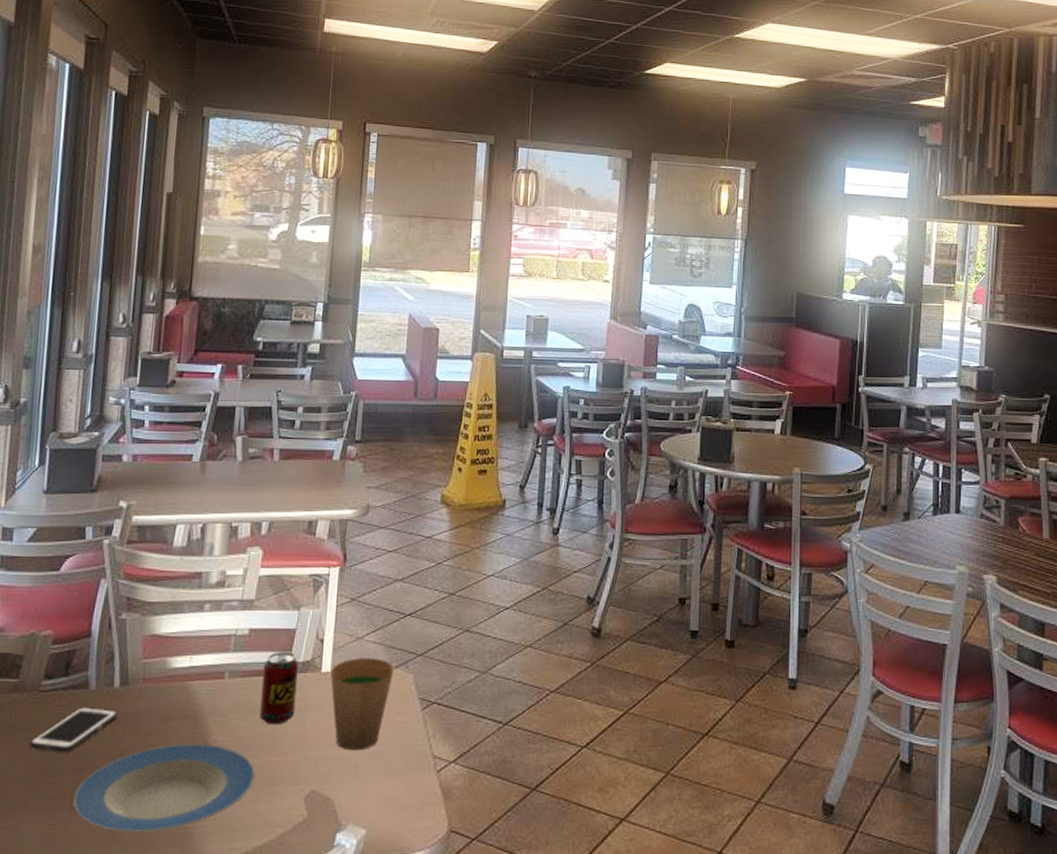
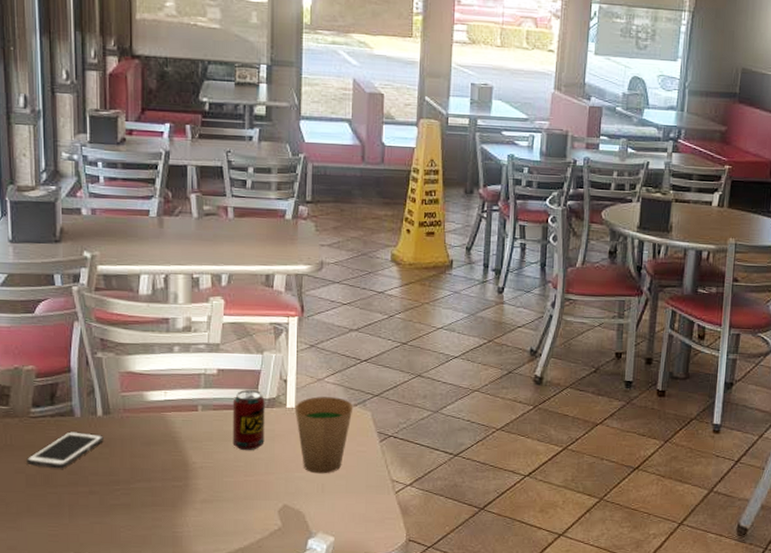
plate: present [73,743,255,833] -> none [72,464,232,535]

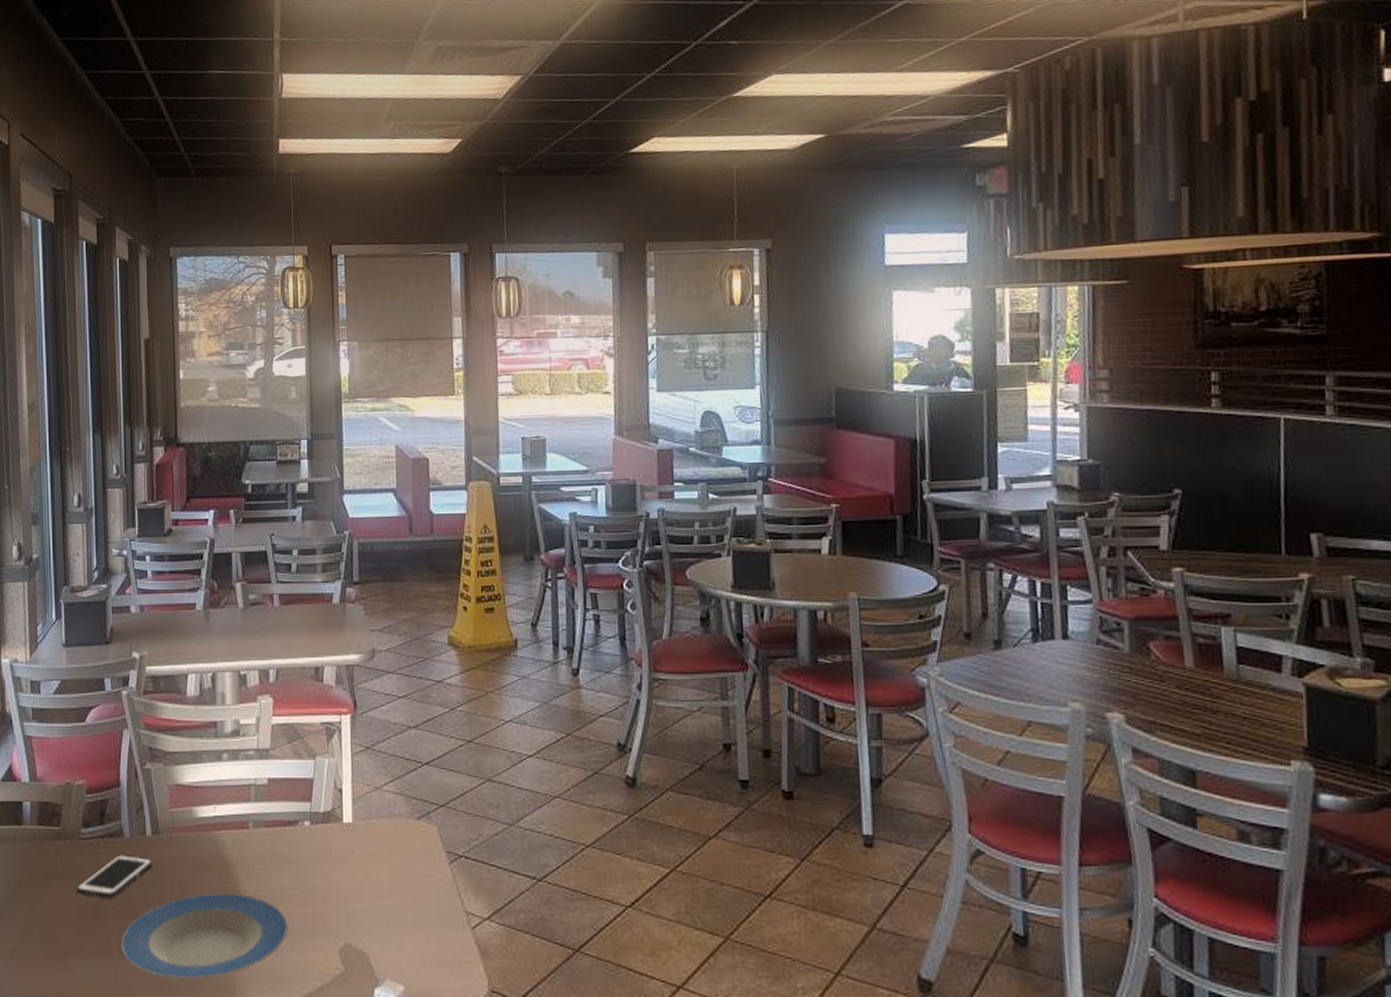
plate: none [72,464,232,535] -> present [121,893,288,980]
beverage can: present [232,389,265,451] -> none [285,801,321,876]
paper cup: present [295,396,354,474] -> none [352,809,417,905]

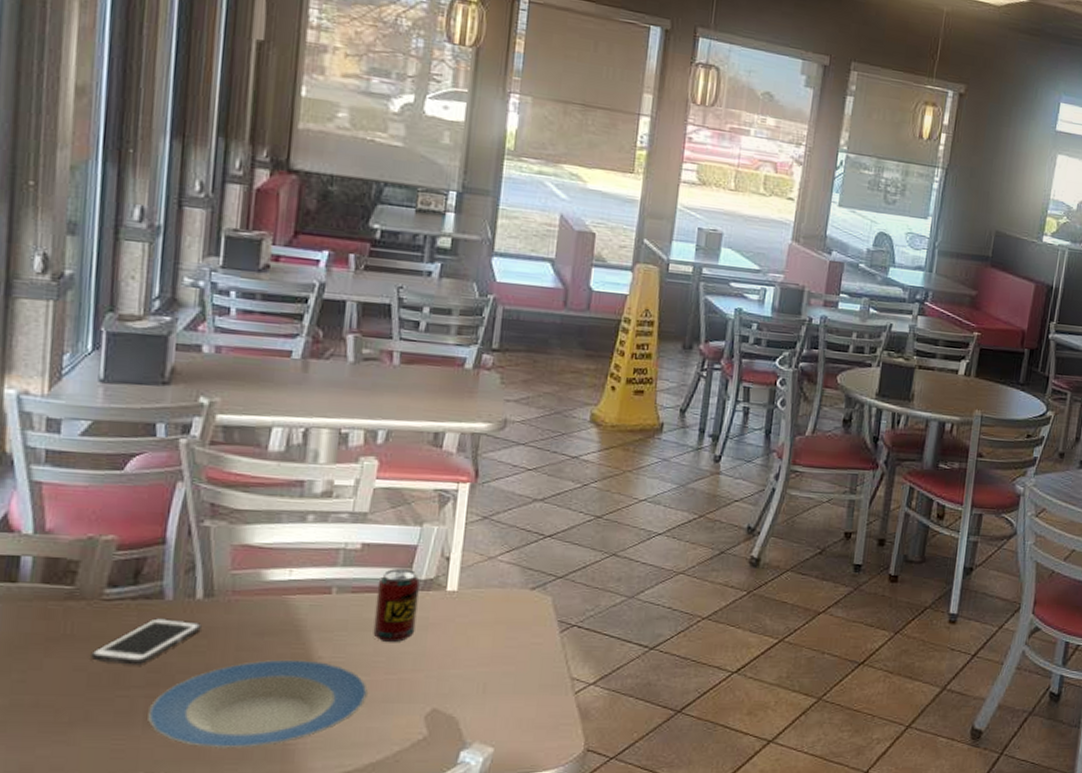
beverage can: none [285,801,321,876] -> present [373,568,420,643]

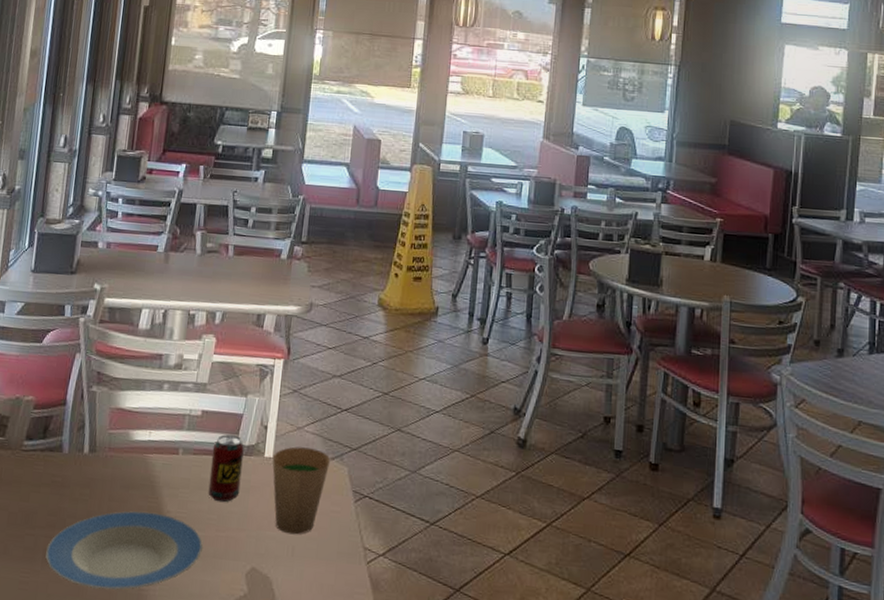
cell phone: present [91,618,202,666] -> none [11,468,86,509]
paper cup: none [456,578,531,671] -> present [272,446,331,535]

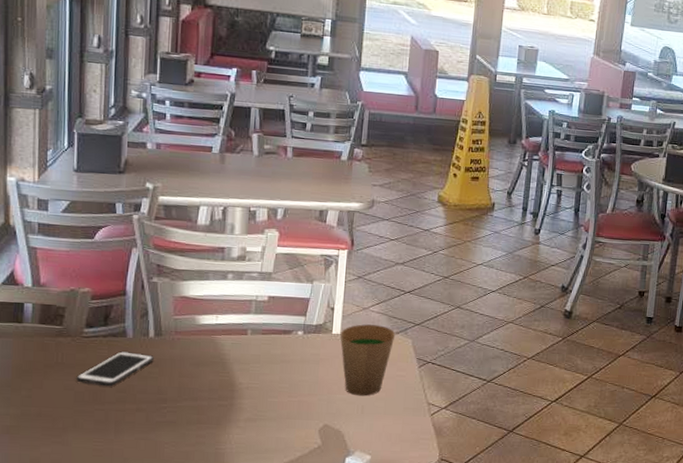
cell phone: none [11,468,86,509] -> present [76,351,154,387]
plate: present [45,511,203,590] -> none [118,384,276,451]
beverage can: present [208,434,244,503] -> none [279,315,312,374]

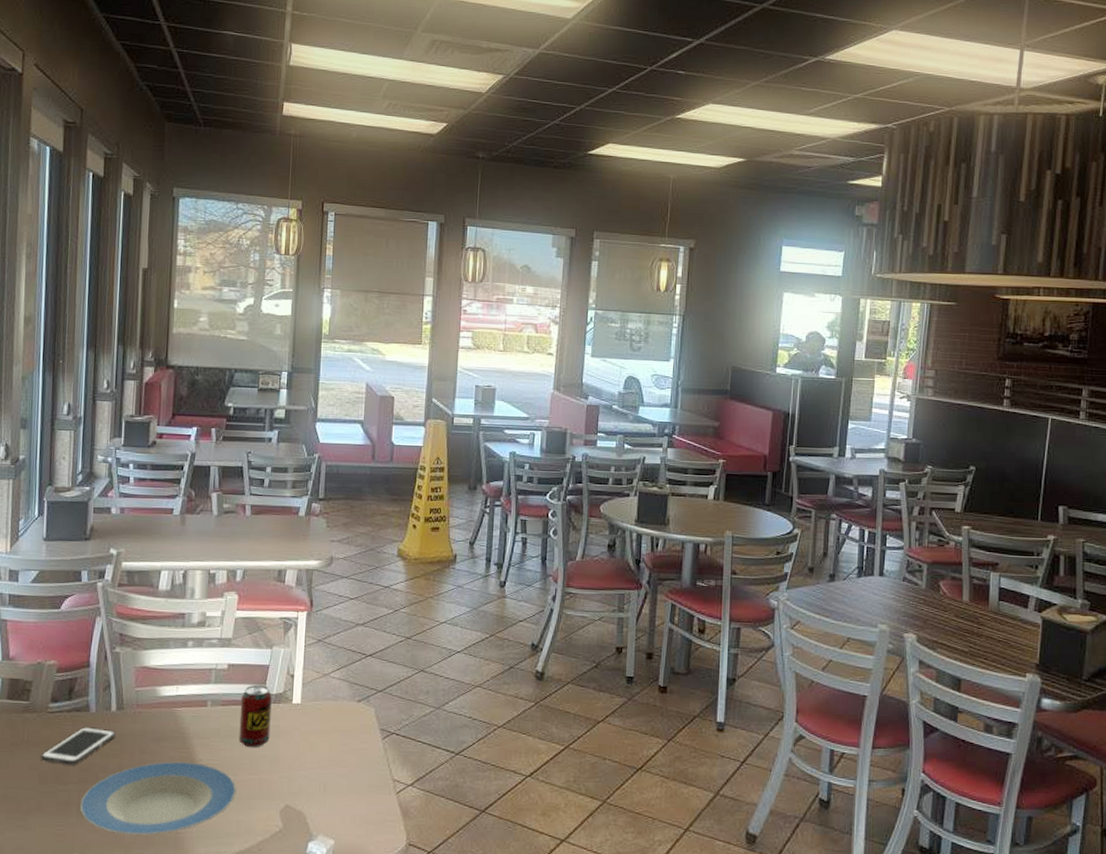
plate: none [118,384,276,451] -> present [80,761,236,836]
beverage can: none [279,315,312,374] -> present [239,684,272,748]
paper cup: present [340,324,396,396] -> none [300,692,358,773]

